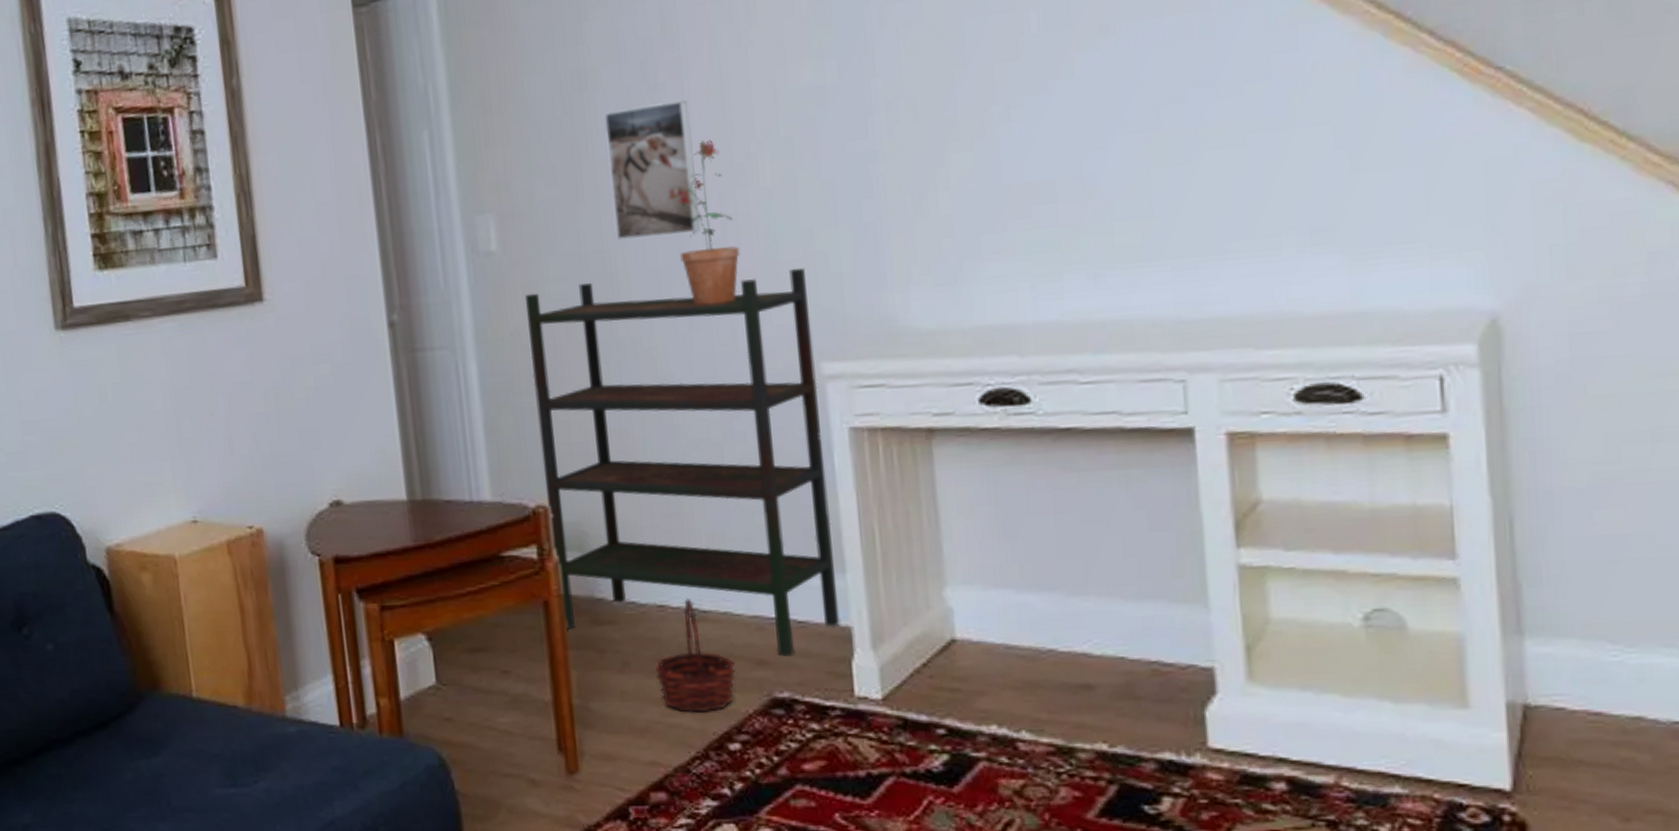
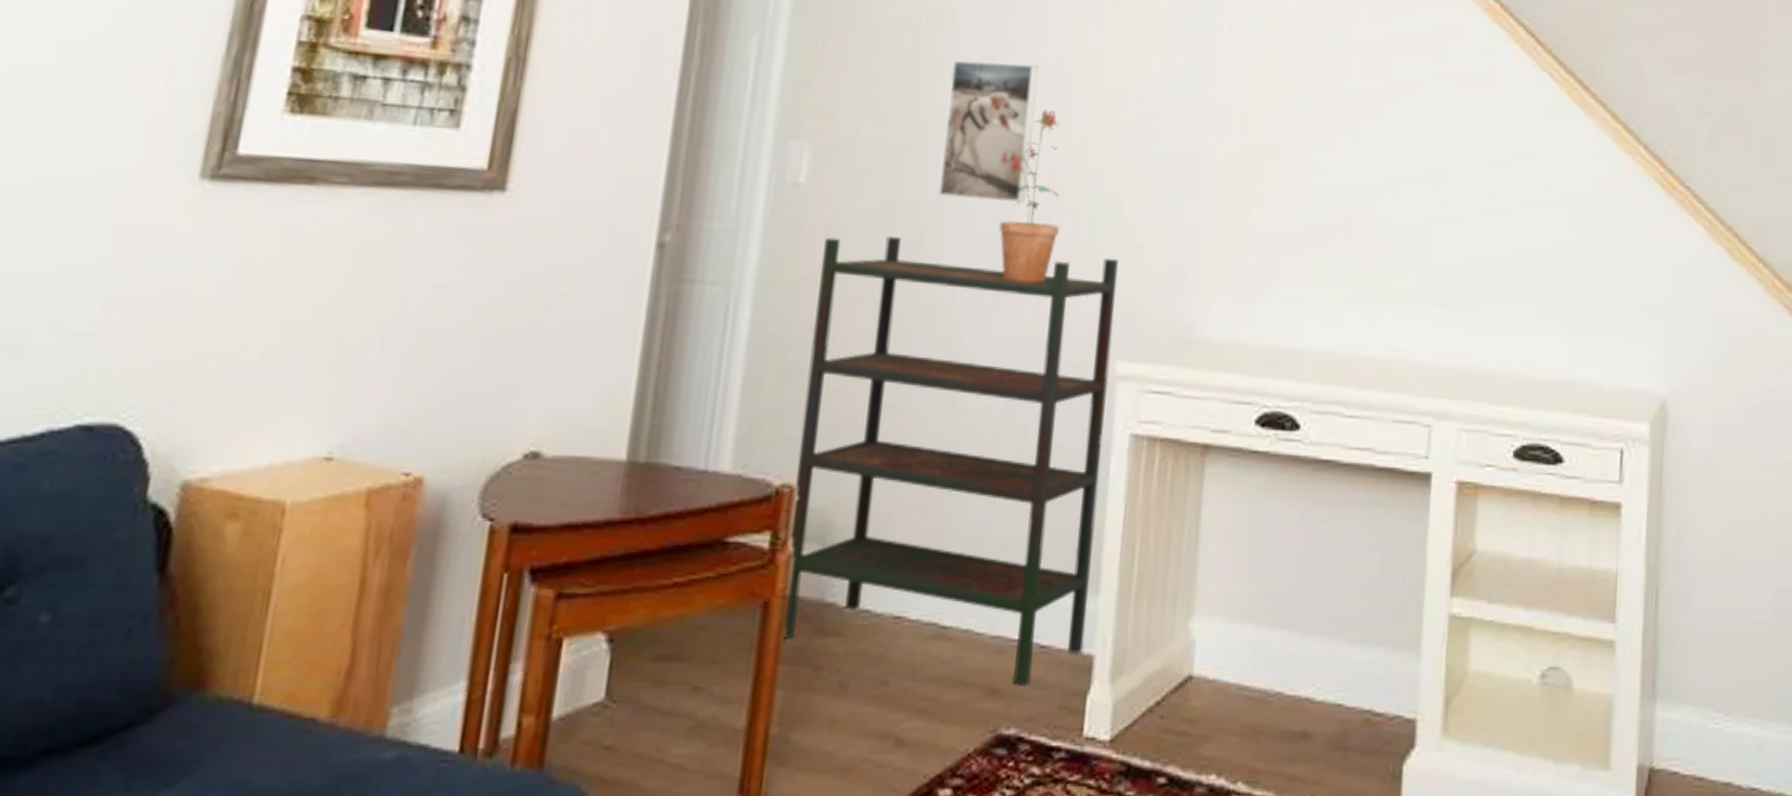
basket: present [654,597,736,713] -> none [874,609,965,750]

